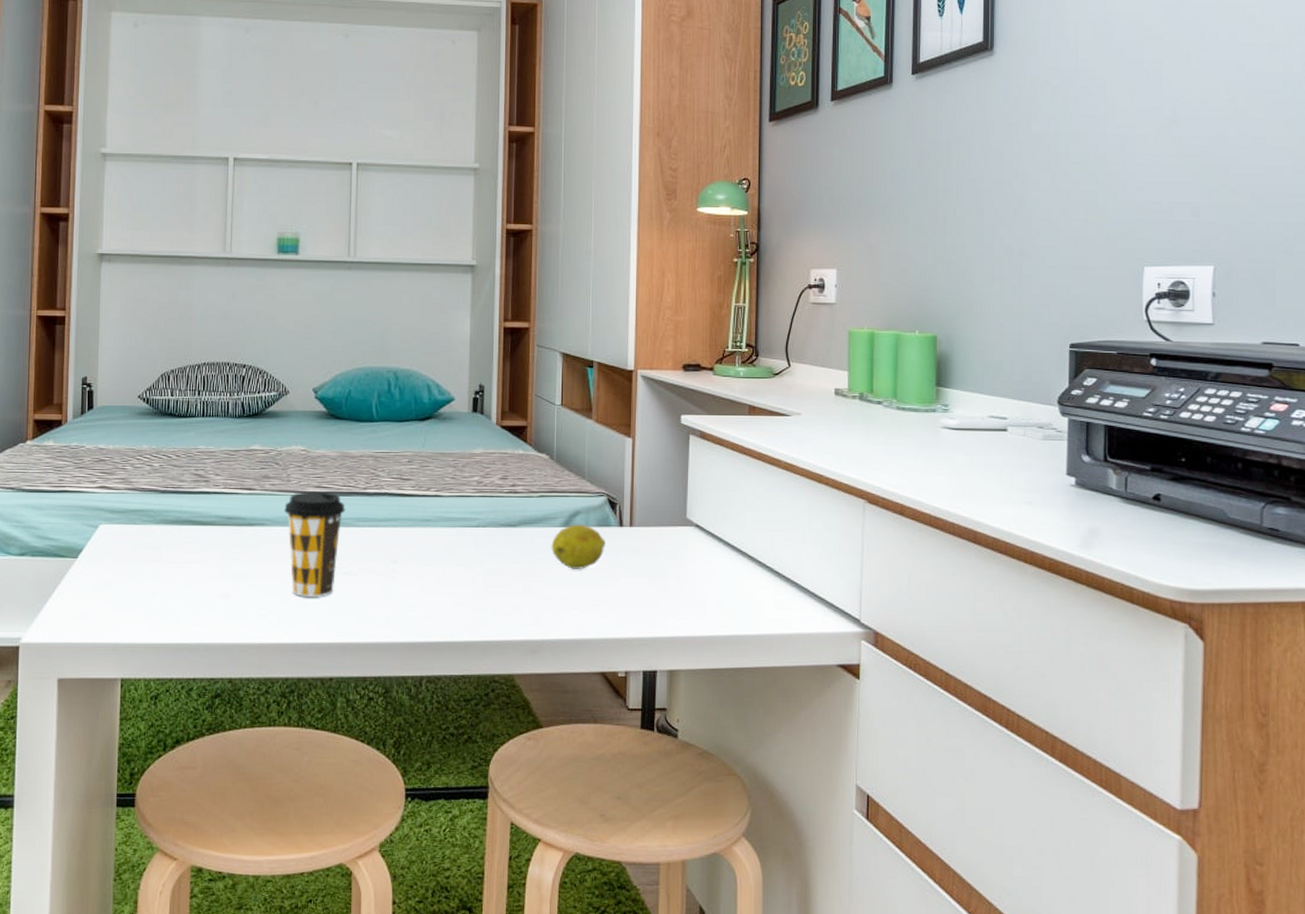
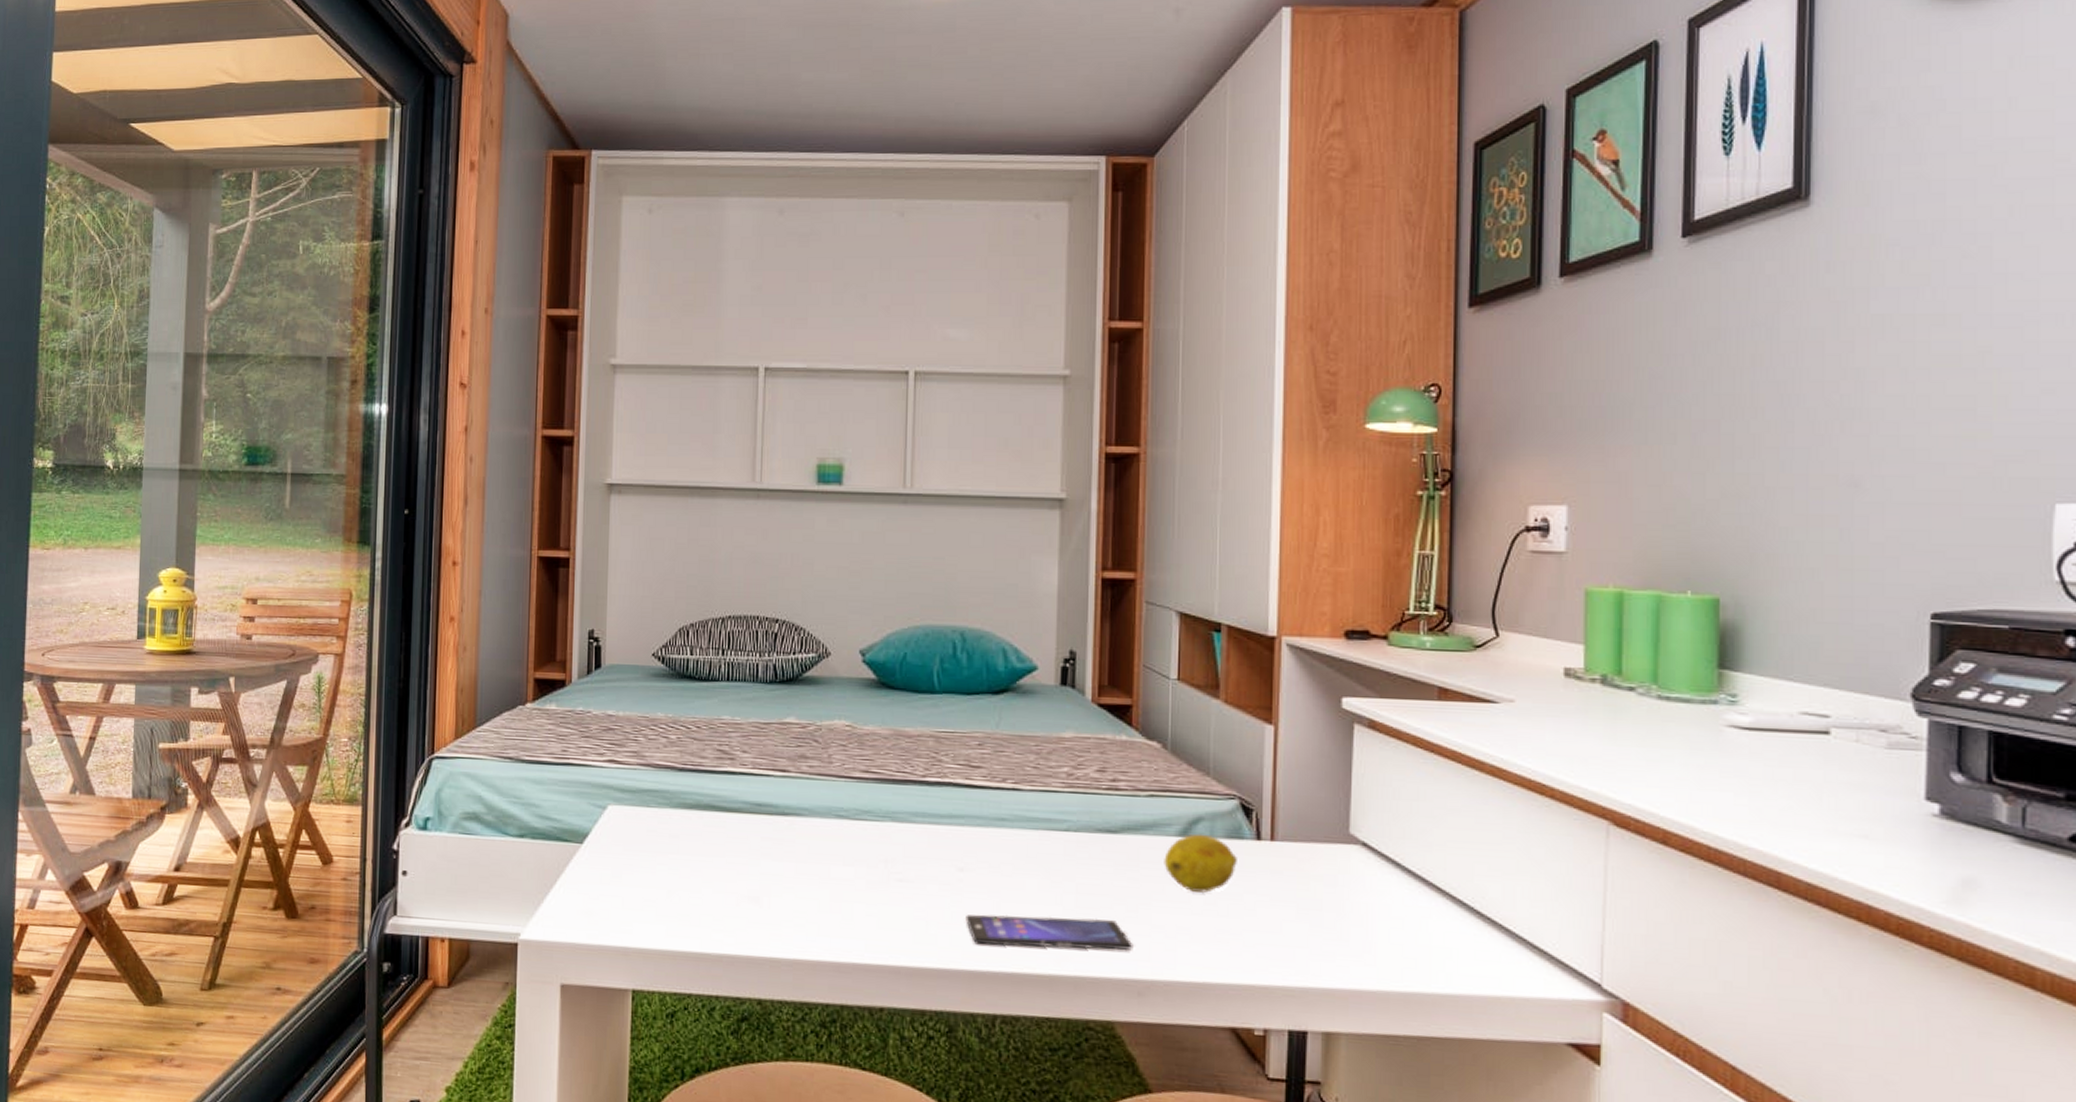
coffee cup: present [284,491,345,597] -> none [825,776,899,908]
smartphone: none [398,594,528,621] -> present [966,914,1133,951]

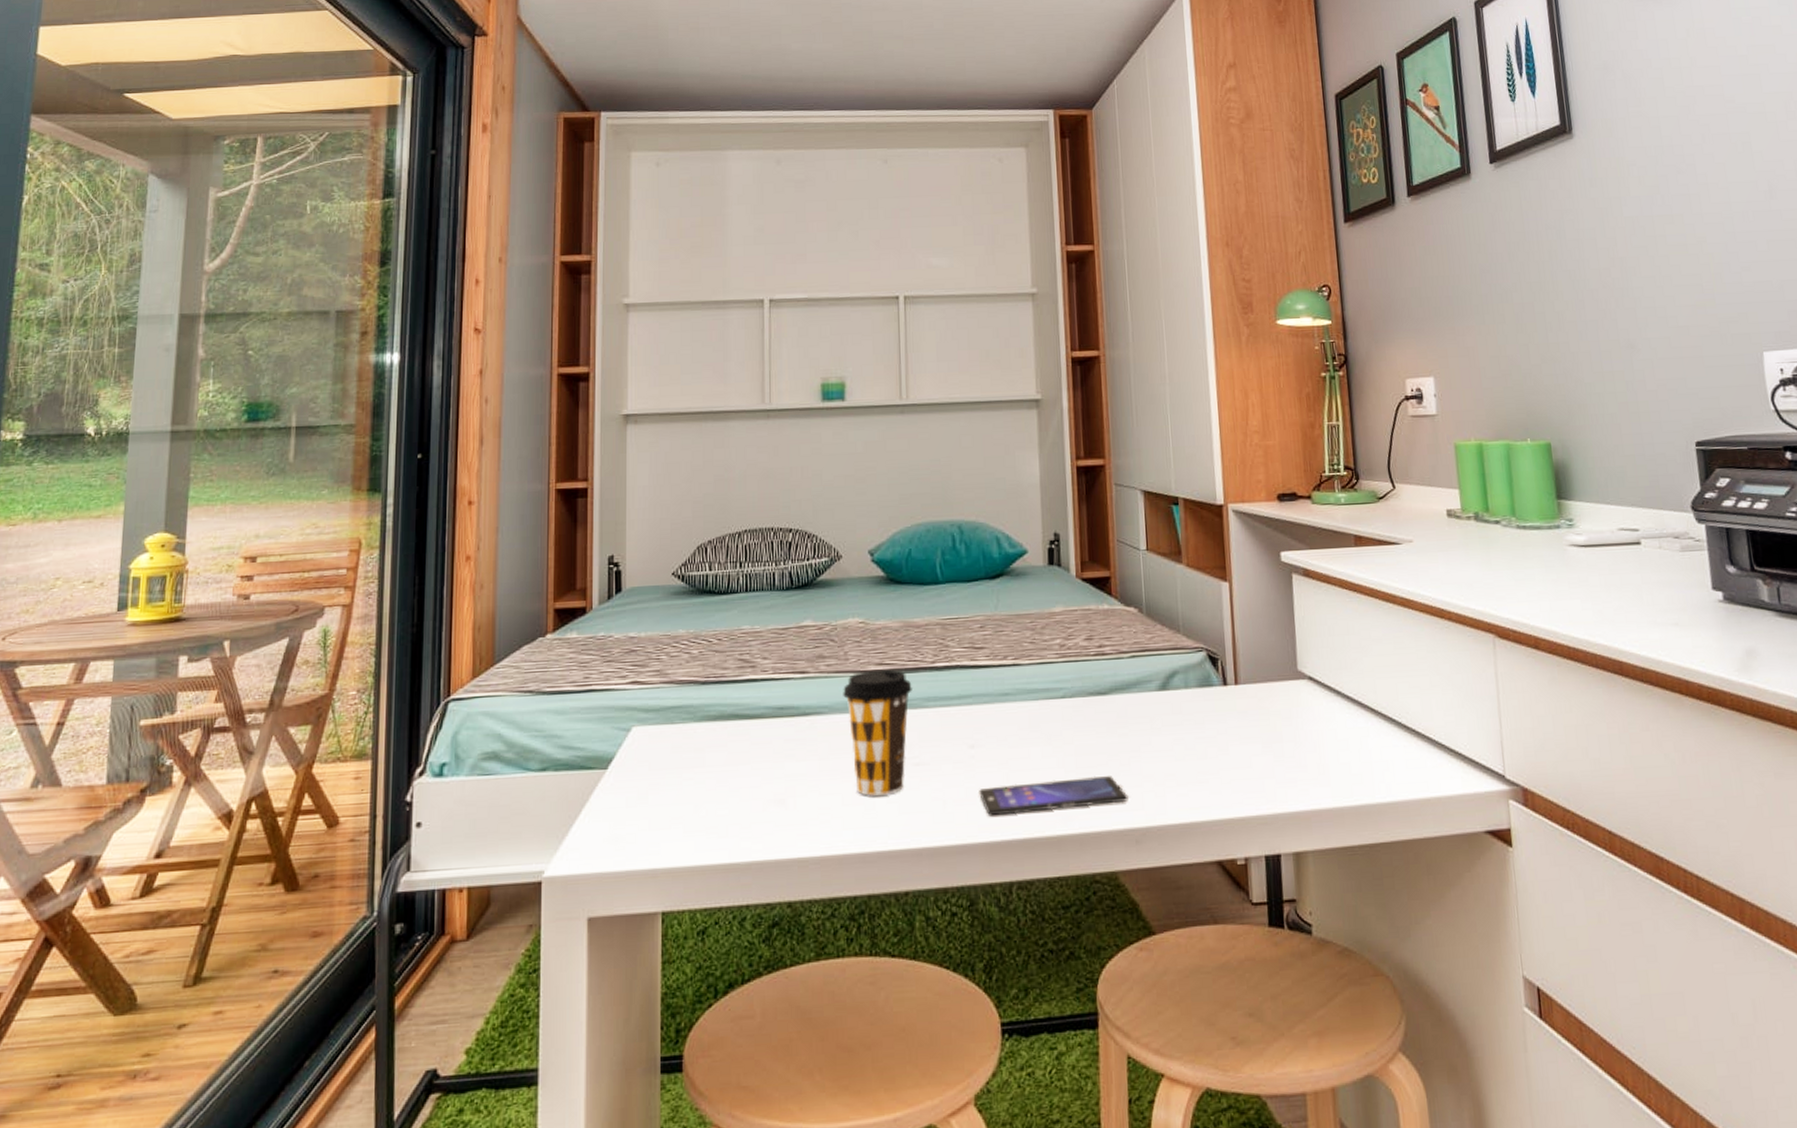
coffee cup: none [825,776,899,908] -> present [843,669,912,796]
fruit: present [1164,834,1237,893] -> none [1148,686,1210,740]

